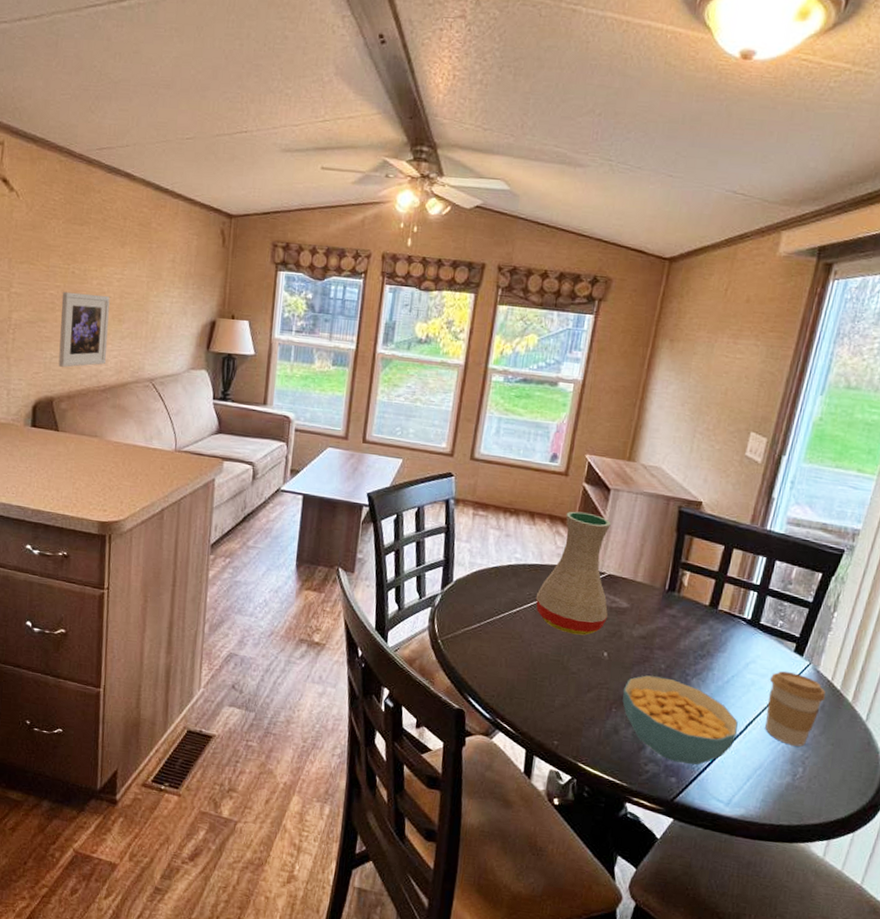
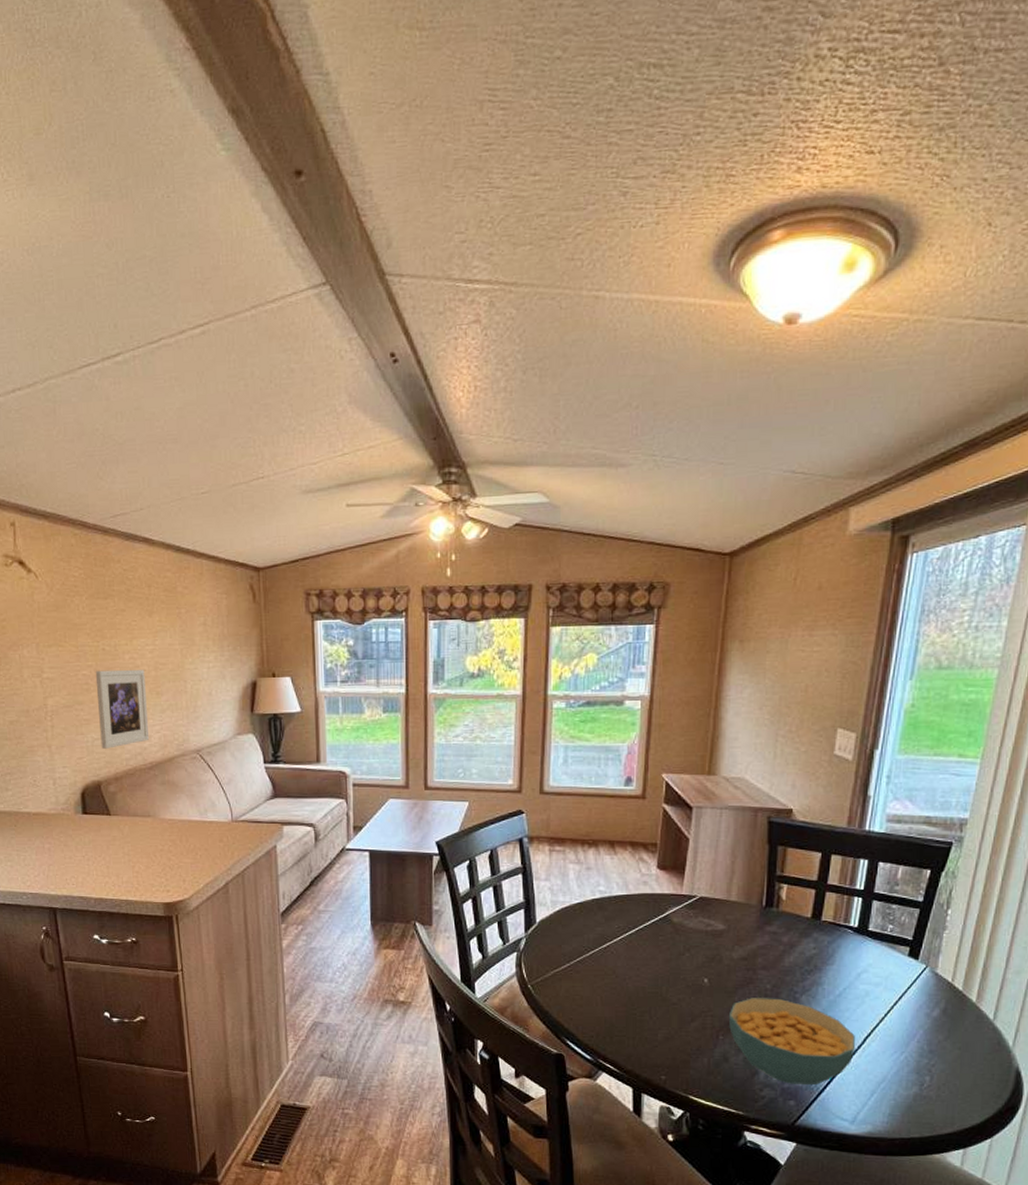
vase: present [536,511,611,635] -> none [626,835,705,964]
coffee cup: present [765,671,826,747] -> none [884,977,948,1054]

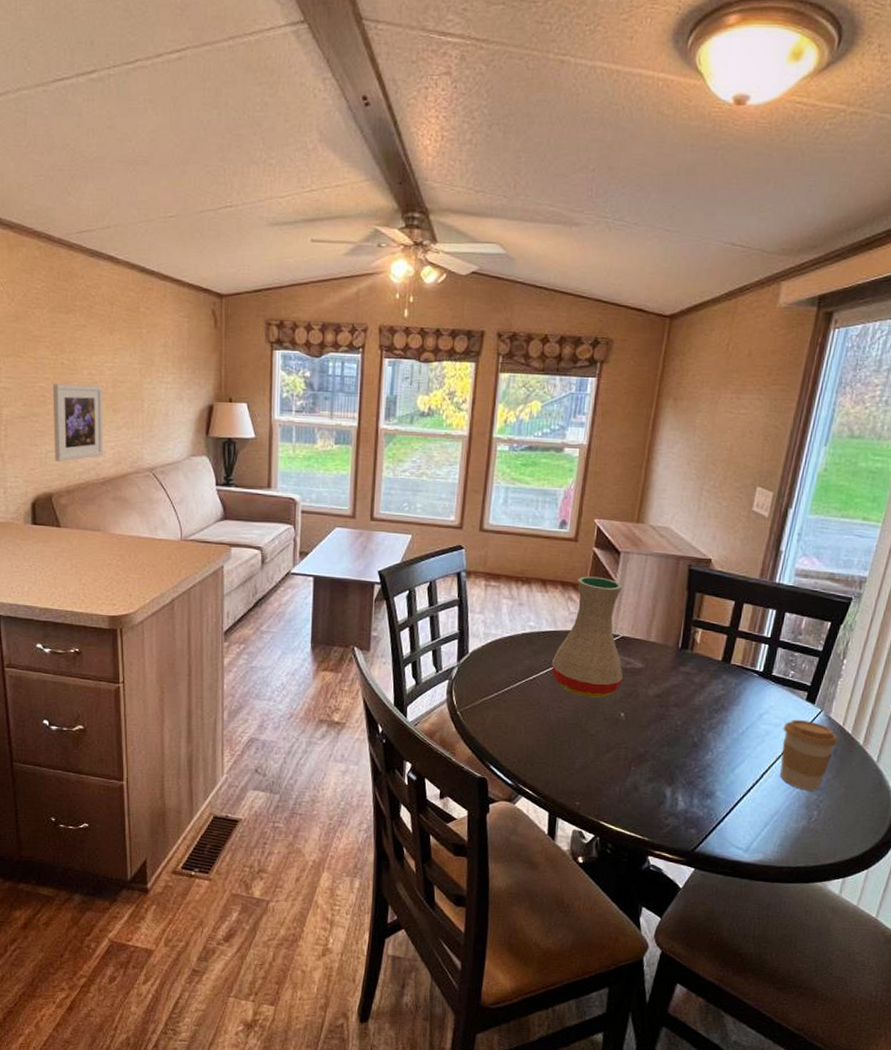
vase: none [626,835,705,964] -> present [552,576,624,698]
cereal bowl: present [729,998,856,1086] -> none [641,732,754,816]
coffee cup: none [884,977,948,1054] -> present [780,719,838,791]

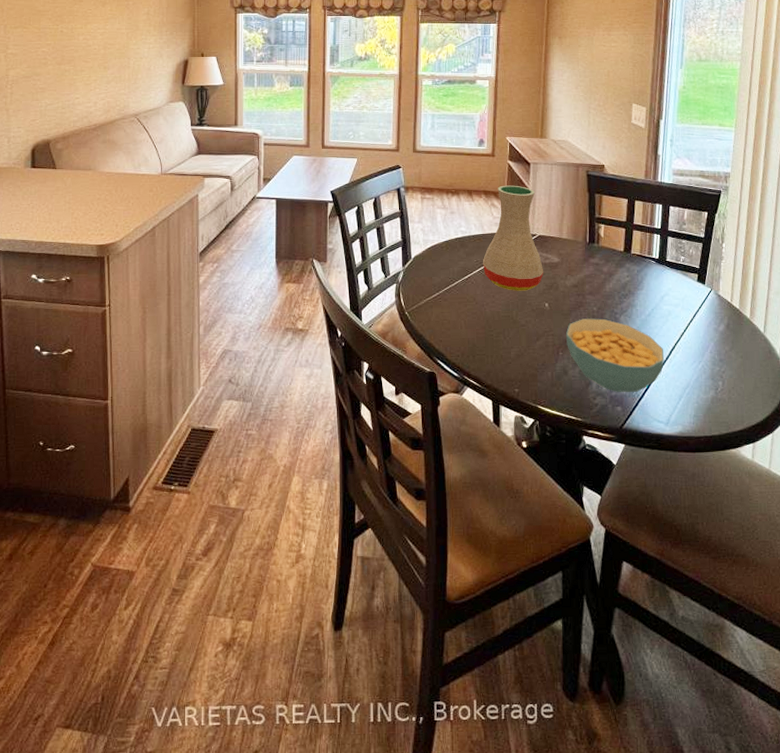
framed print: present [52,383,103,462] -> none [53,48,95,112]
cereal bowl: none [641,732,754,816] -> present [566,318,665,393]
coffee cup: present [780,719,838,791] -> none [682,298,729,363]

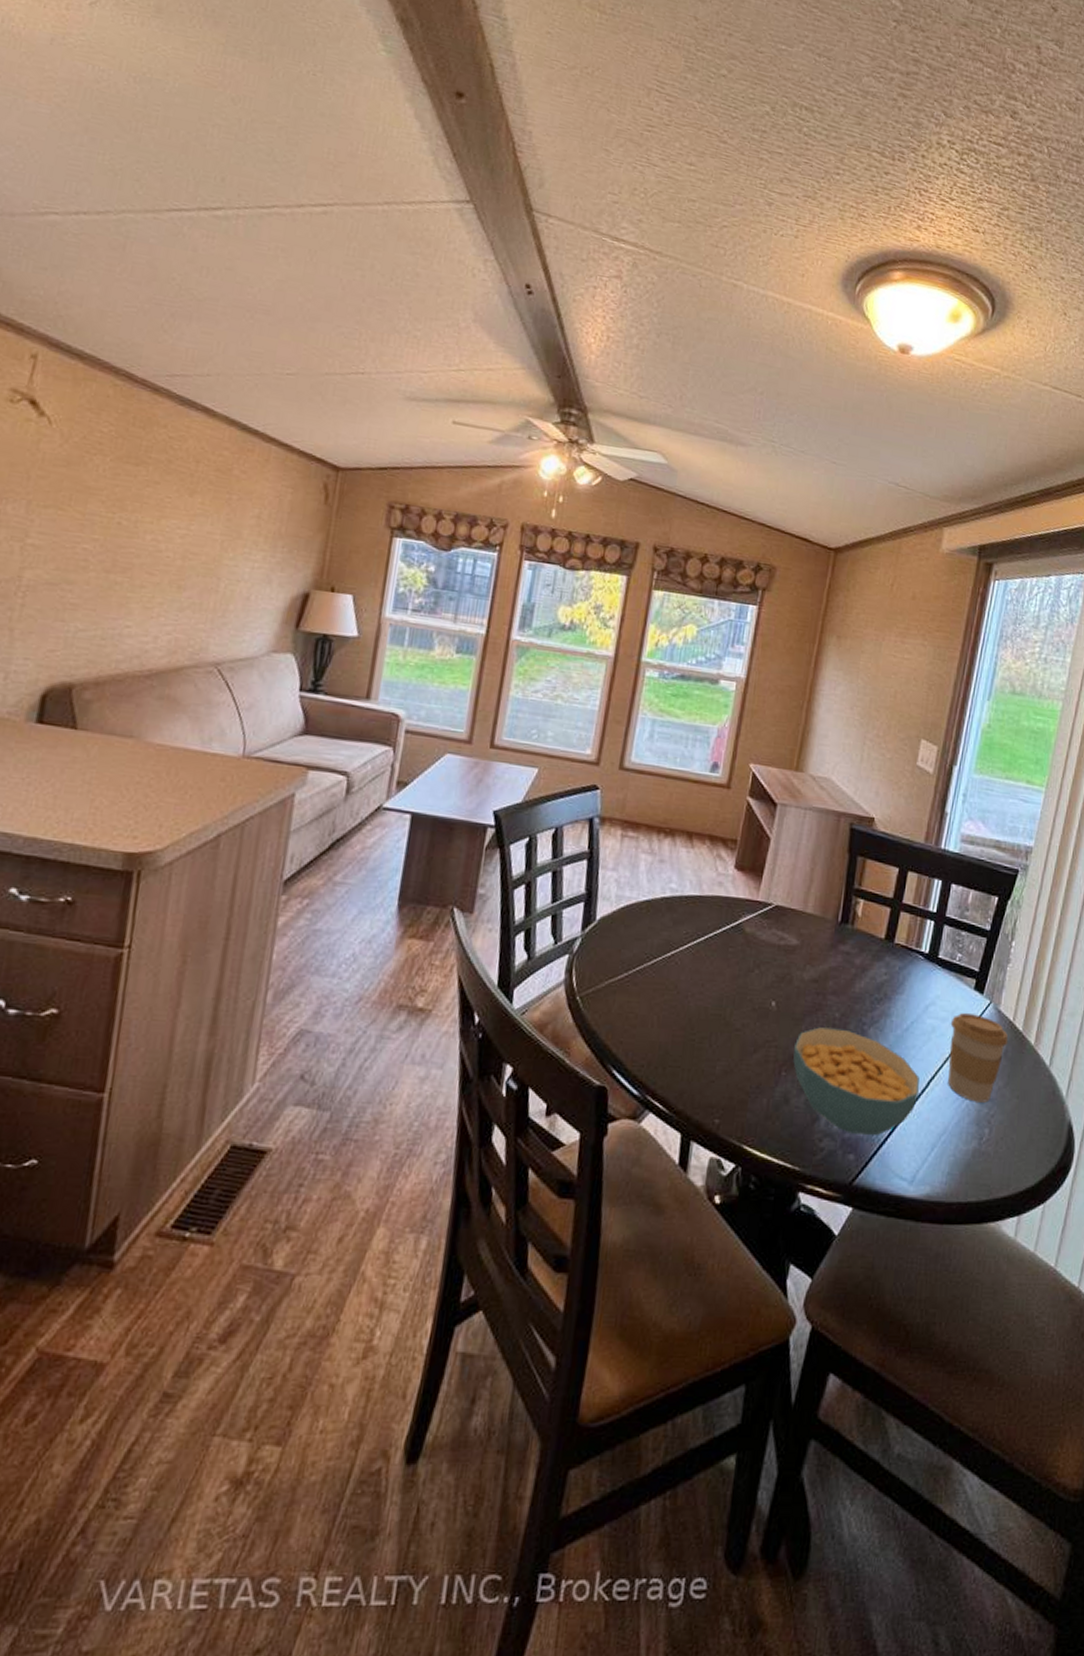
vase: present [483,185,544,291] -> none [694,830,778,982]
coffee cup: none [682,298,729,363] -> present [948,1012,1009,1103]

